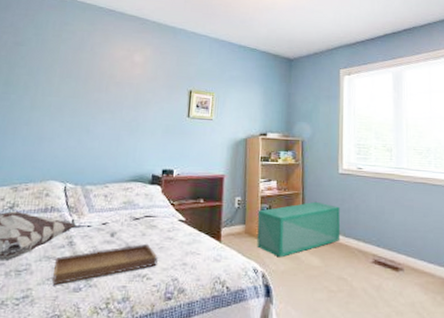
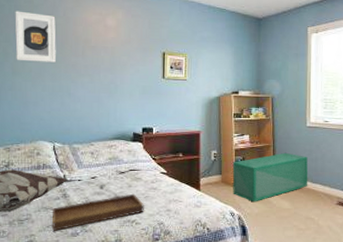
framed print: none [36,44,83,97] -> present [15,11,56,62]

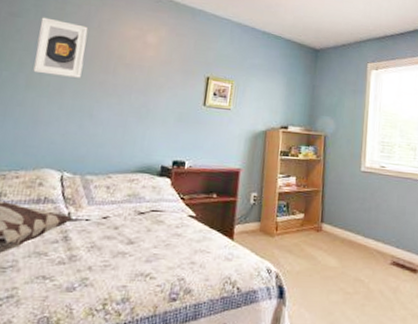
tray: present [52,185,144,231] -> none [42,227,164,284]
storage bin: present [232,152,308,202] -> none [271,199,360,258]

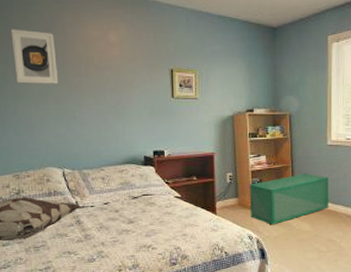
storage bin: none [271,199,360,258] -> present [249,173,329,225]

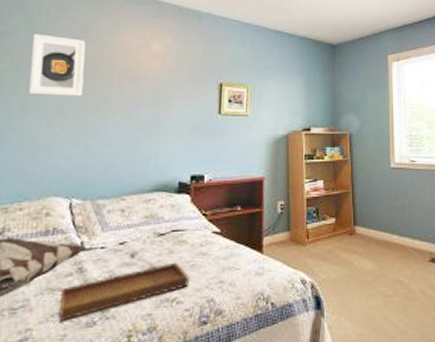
tray: none [66,210,160,257] -> present [58,252,189,321]
storage bin: present [249,173,329,225] -> none [303,200,395,265]

